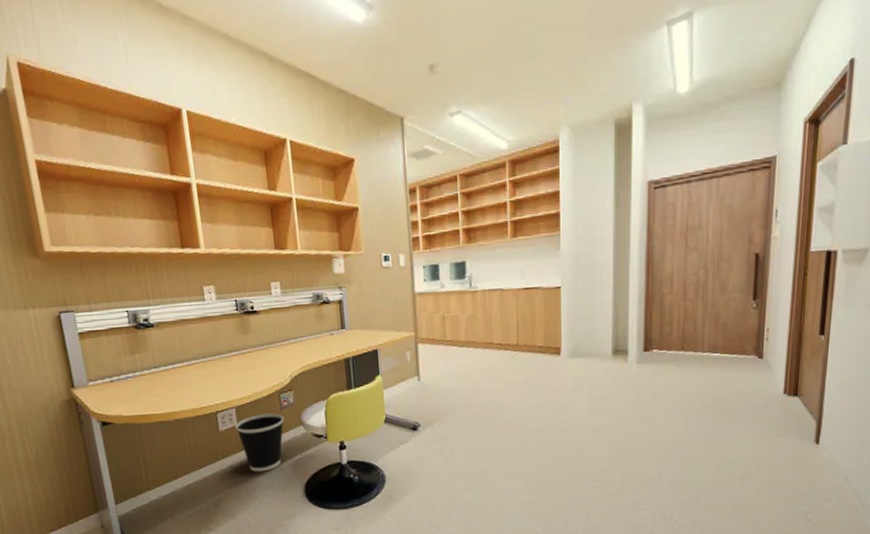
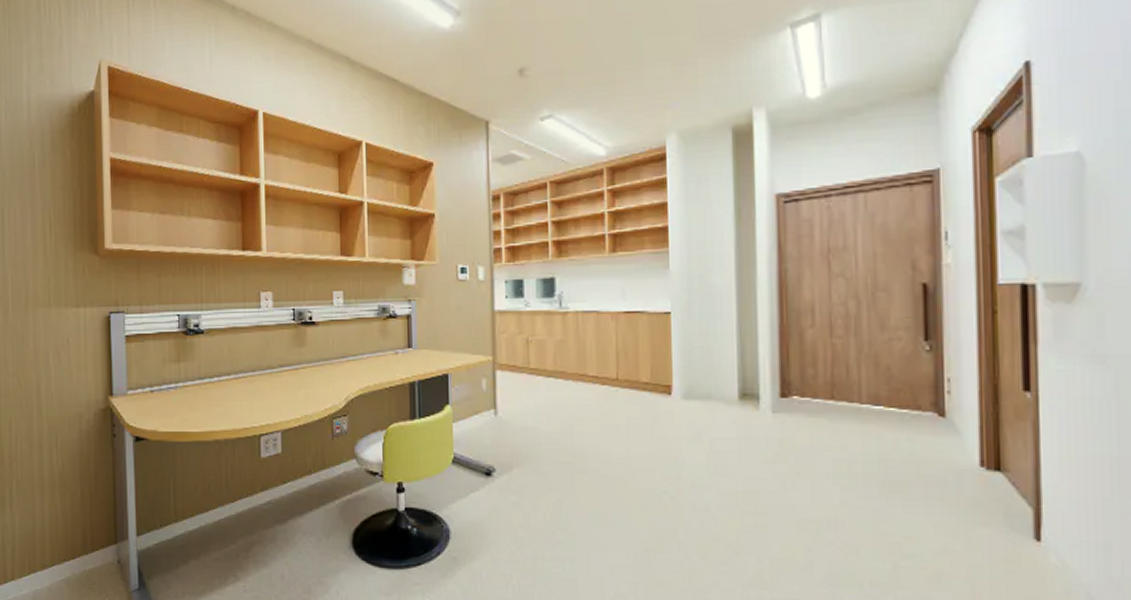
wastebasket: present [235,413,285,472] -> none [279,441,335,512]

